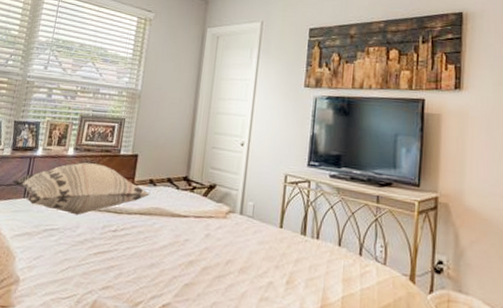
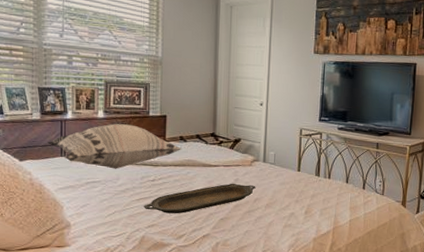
serving tray: none [100,238,230,275] -> present [144,183,256,214]

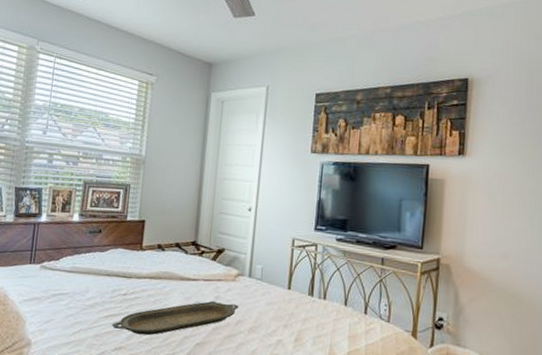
decorative pillow: present [47,124,182,169] -> none [18,228,160,280]

